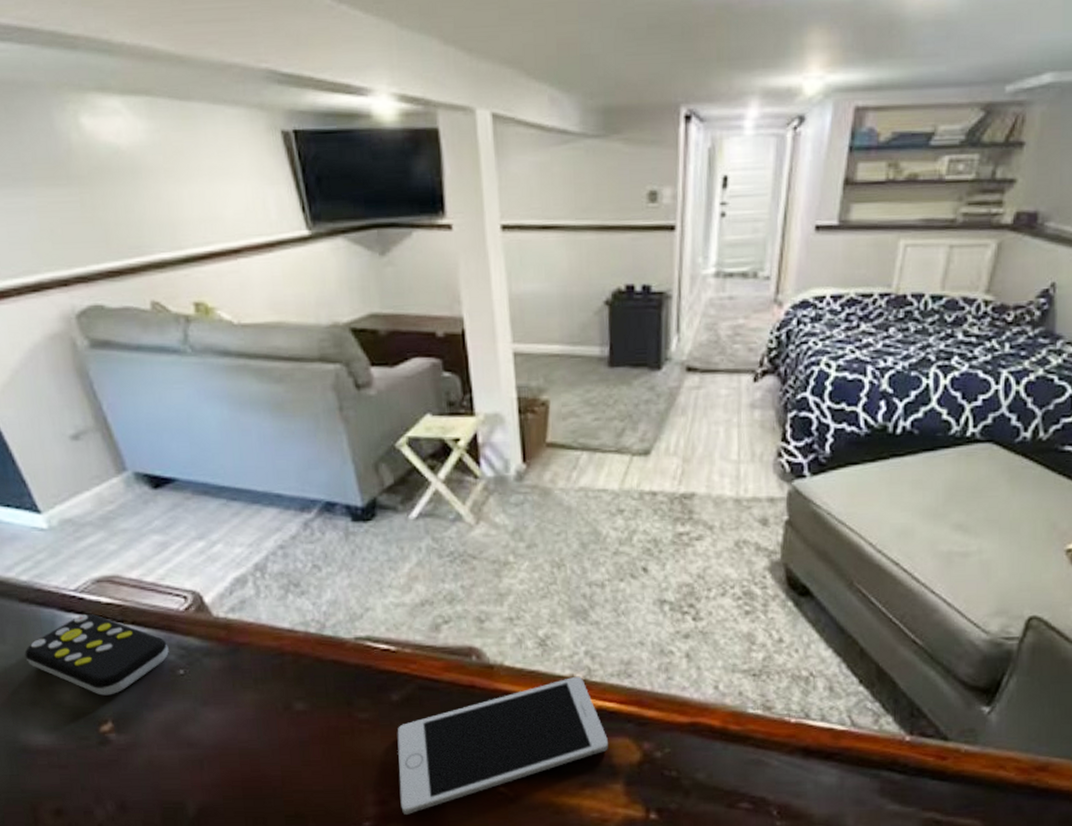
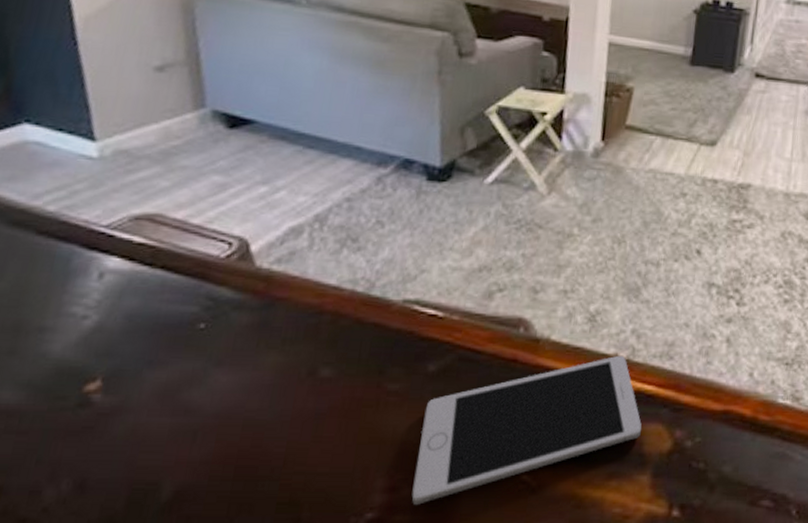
remote control: present [25,614,169,696] -> none [21,254,196,348]

